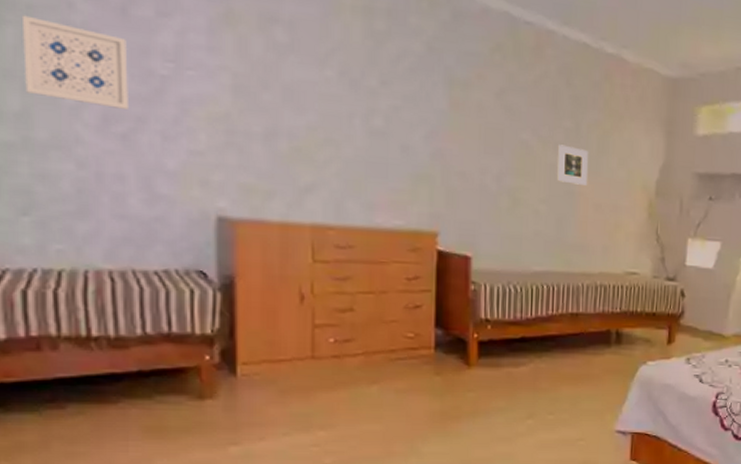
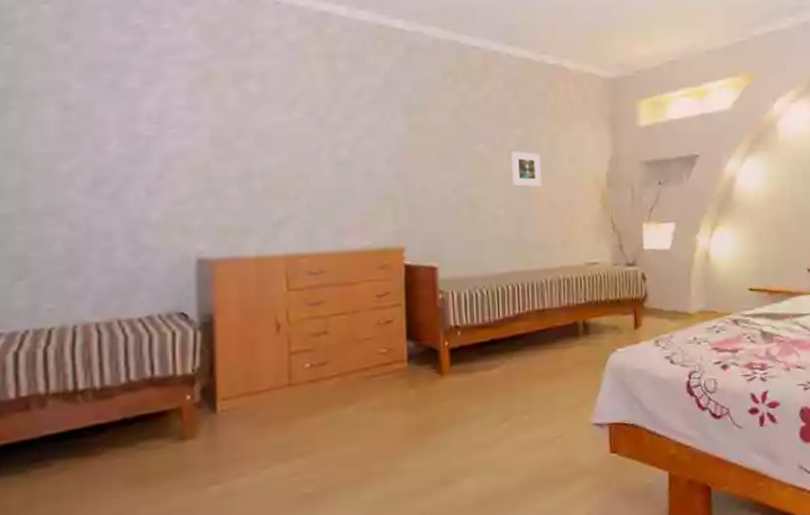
wall art: present [21,15,128,109] -> none [23,100,117,172]

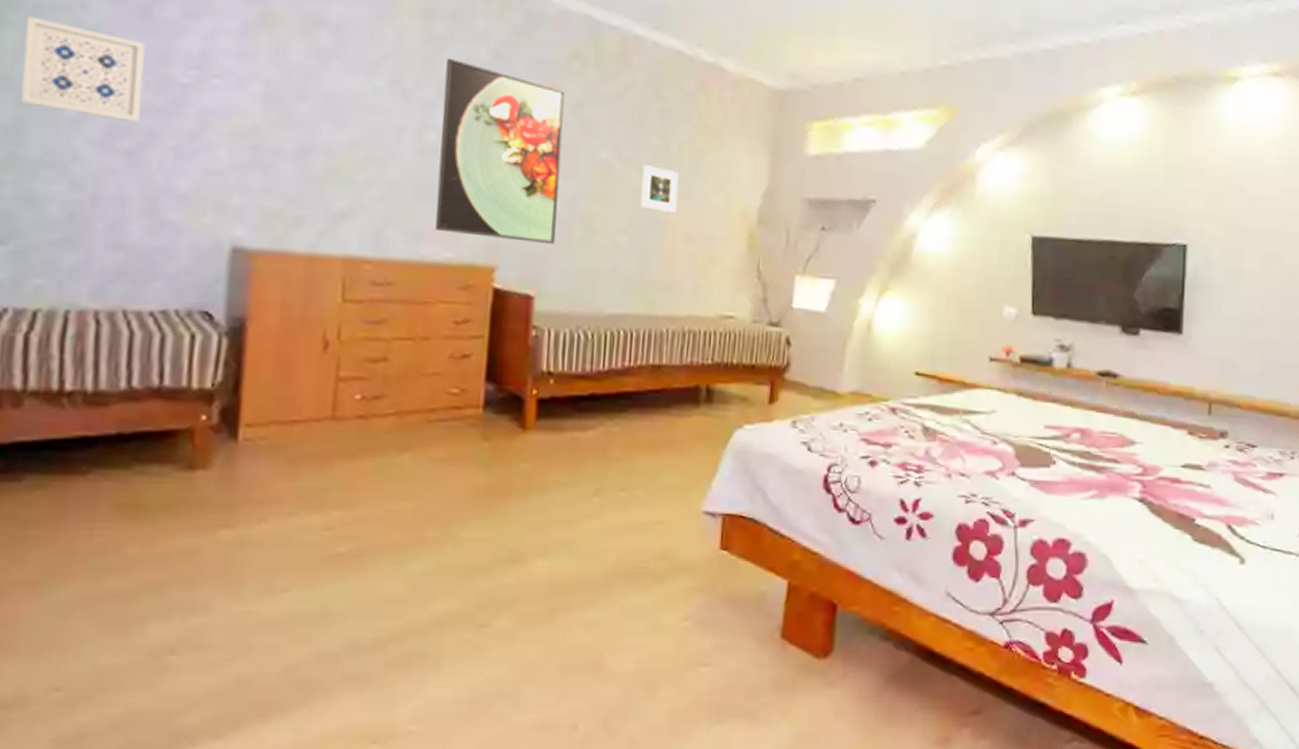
wall art: none [23,100,117,172] -> present [20,16,145,122]
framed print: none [349,88,448,226] -> present [435,57,565,244]

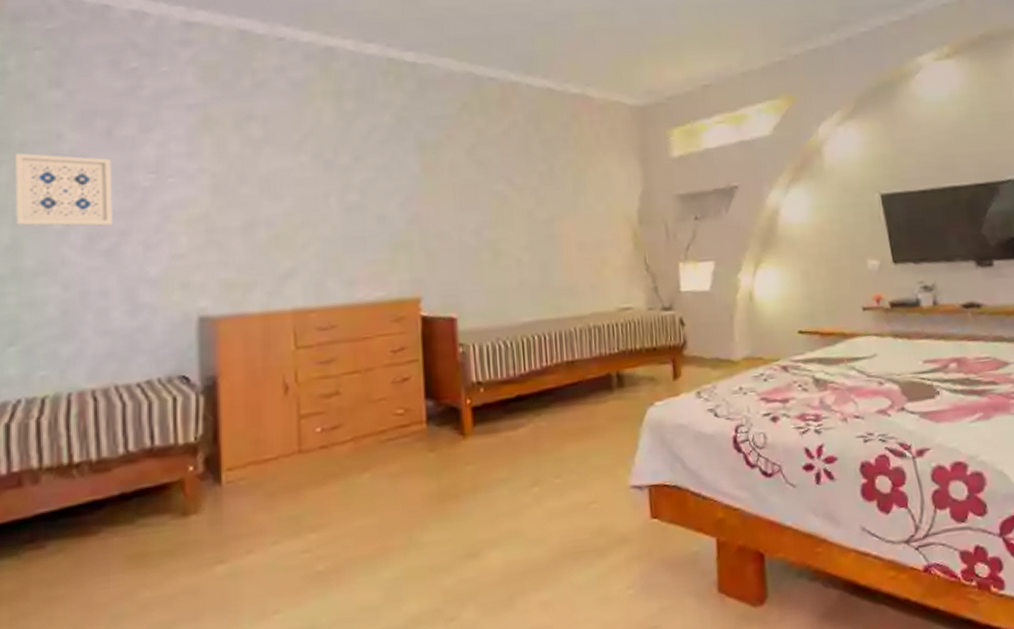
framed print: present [435,57,565,244] -> none [358,127,468,275]
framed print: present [639,165,678,212] -> none [533,189,568,227]

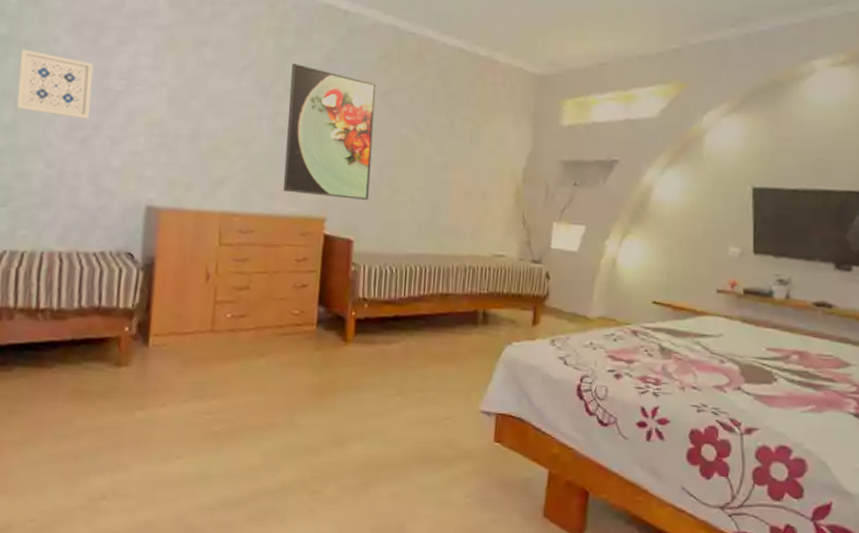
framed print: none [358,127,468,275] -> present [283,63,376,200]

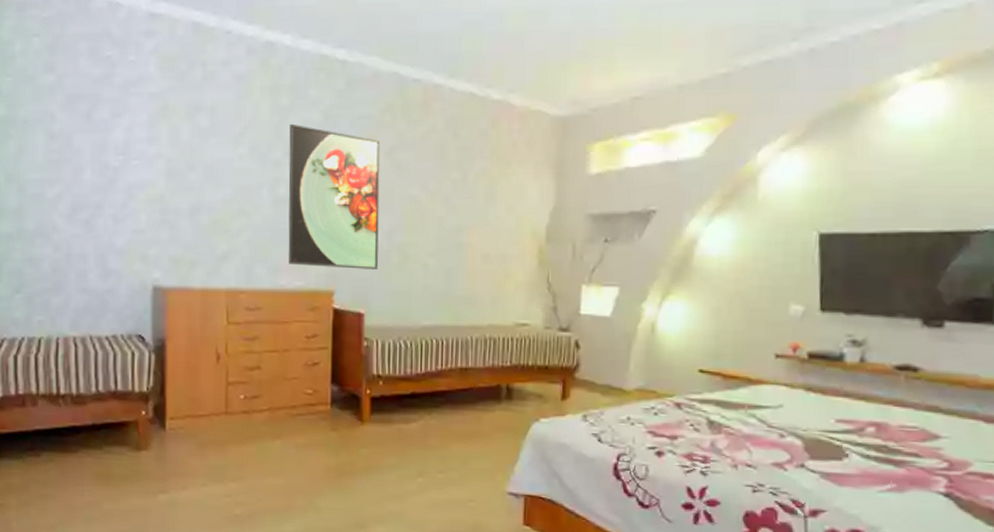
wall art: present [16,49,93,119] -> none [20,129,91,199]

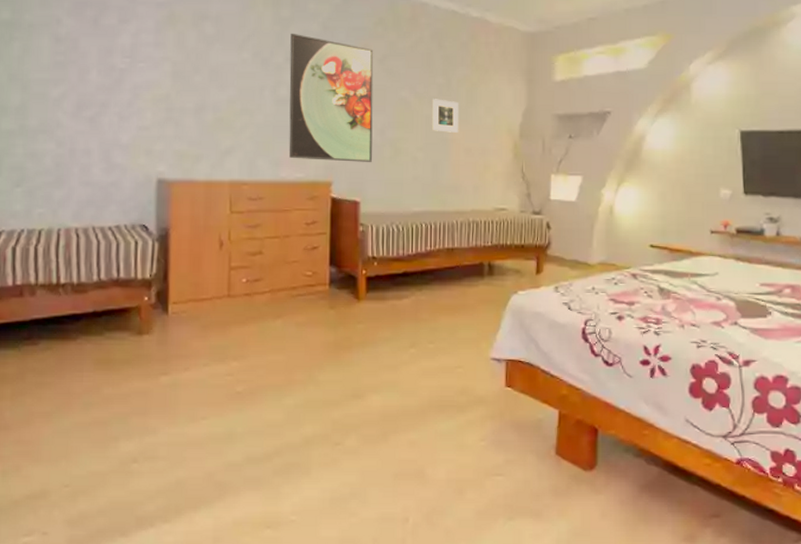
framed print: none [444,197,476,236] -> present [431,99,459,133]

